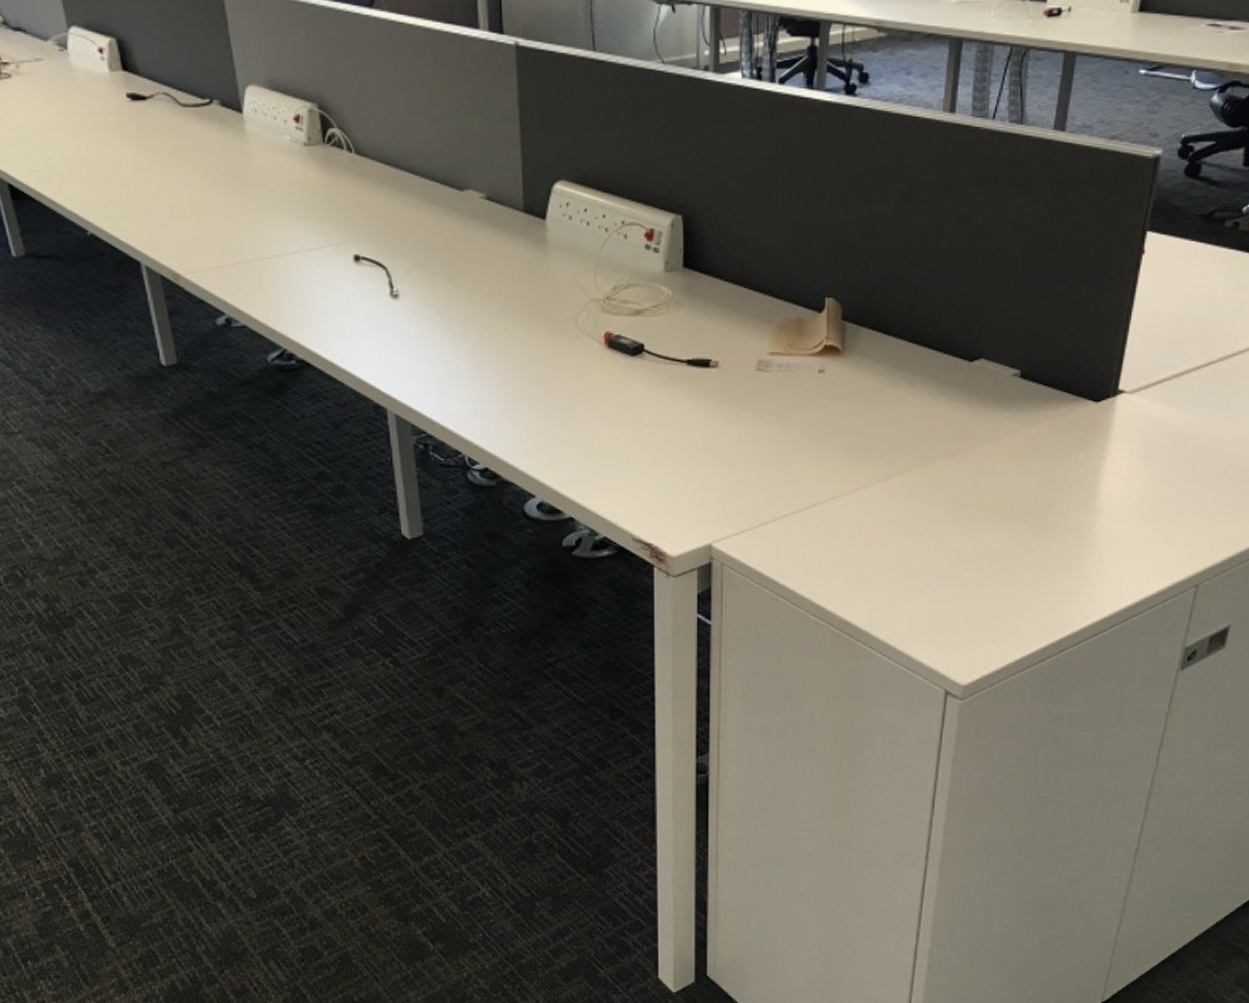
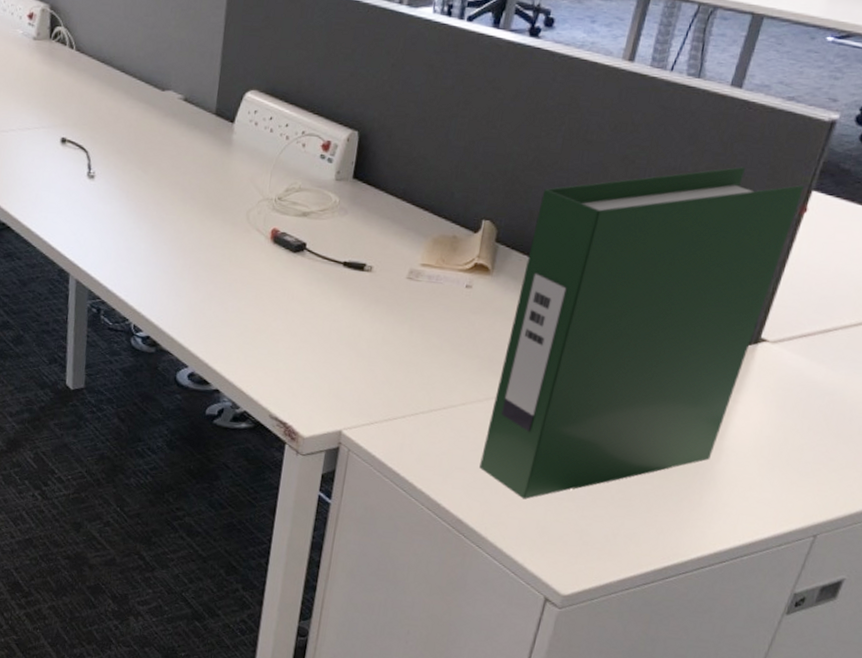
binder: none [860,213,1139,591] -> present [479,166,804,500]

